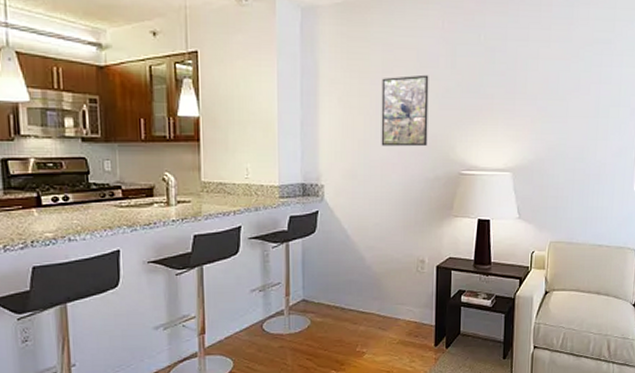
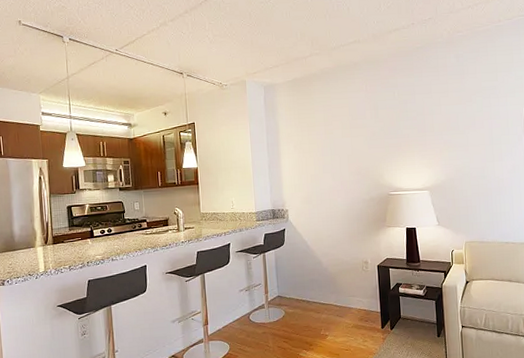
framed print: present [381,74,429,147] -> none [324,124,362,179]

